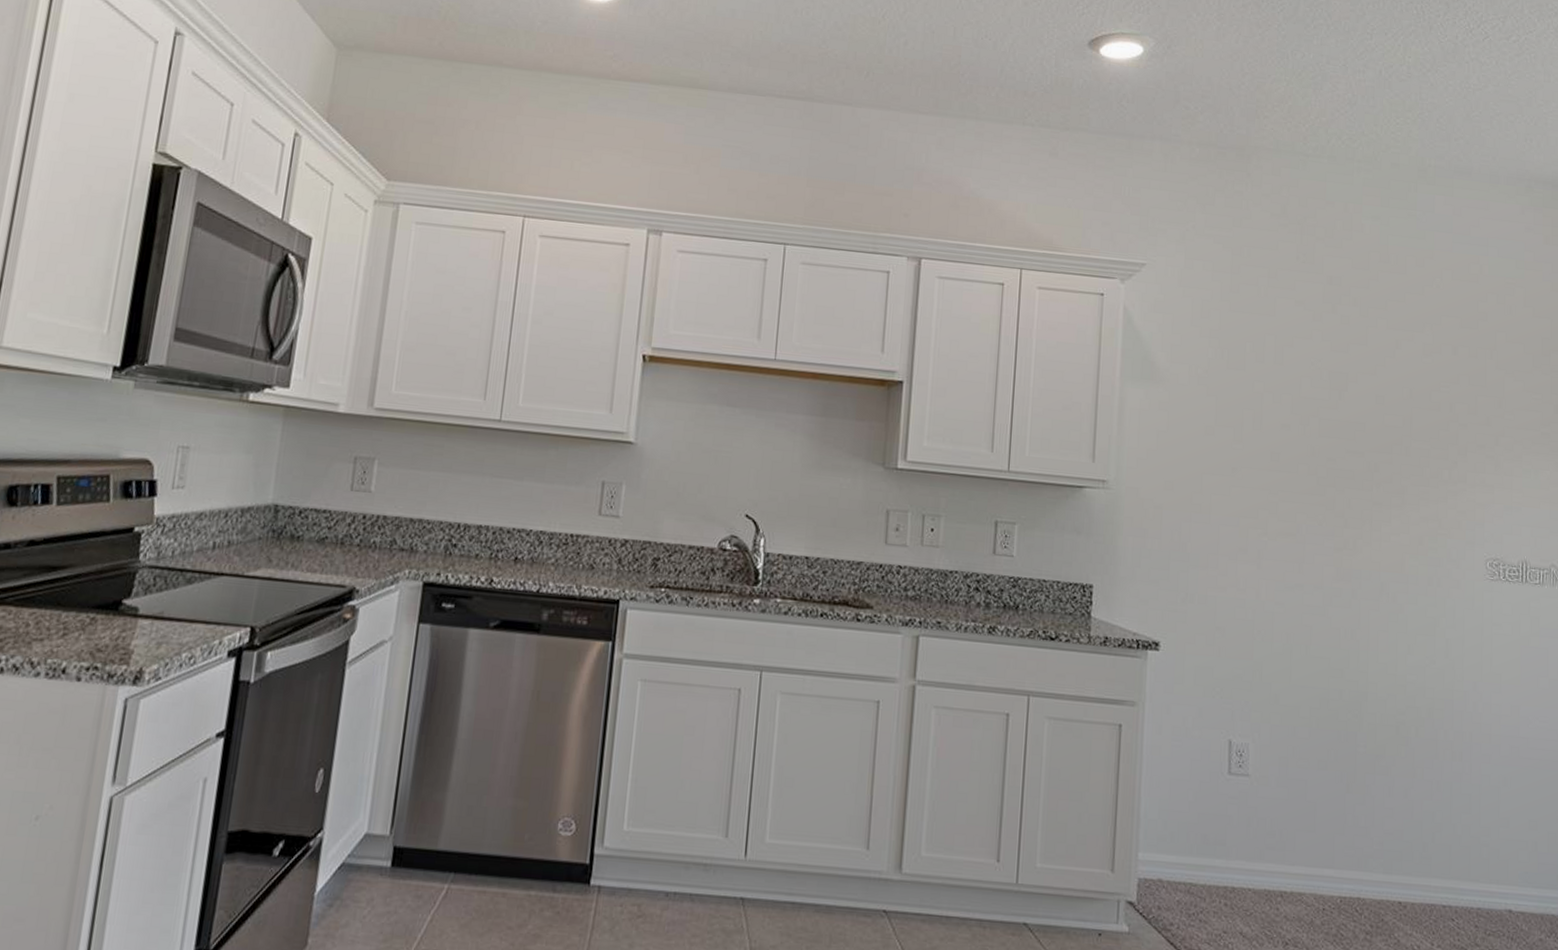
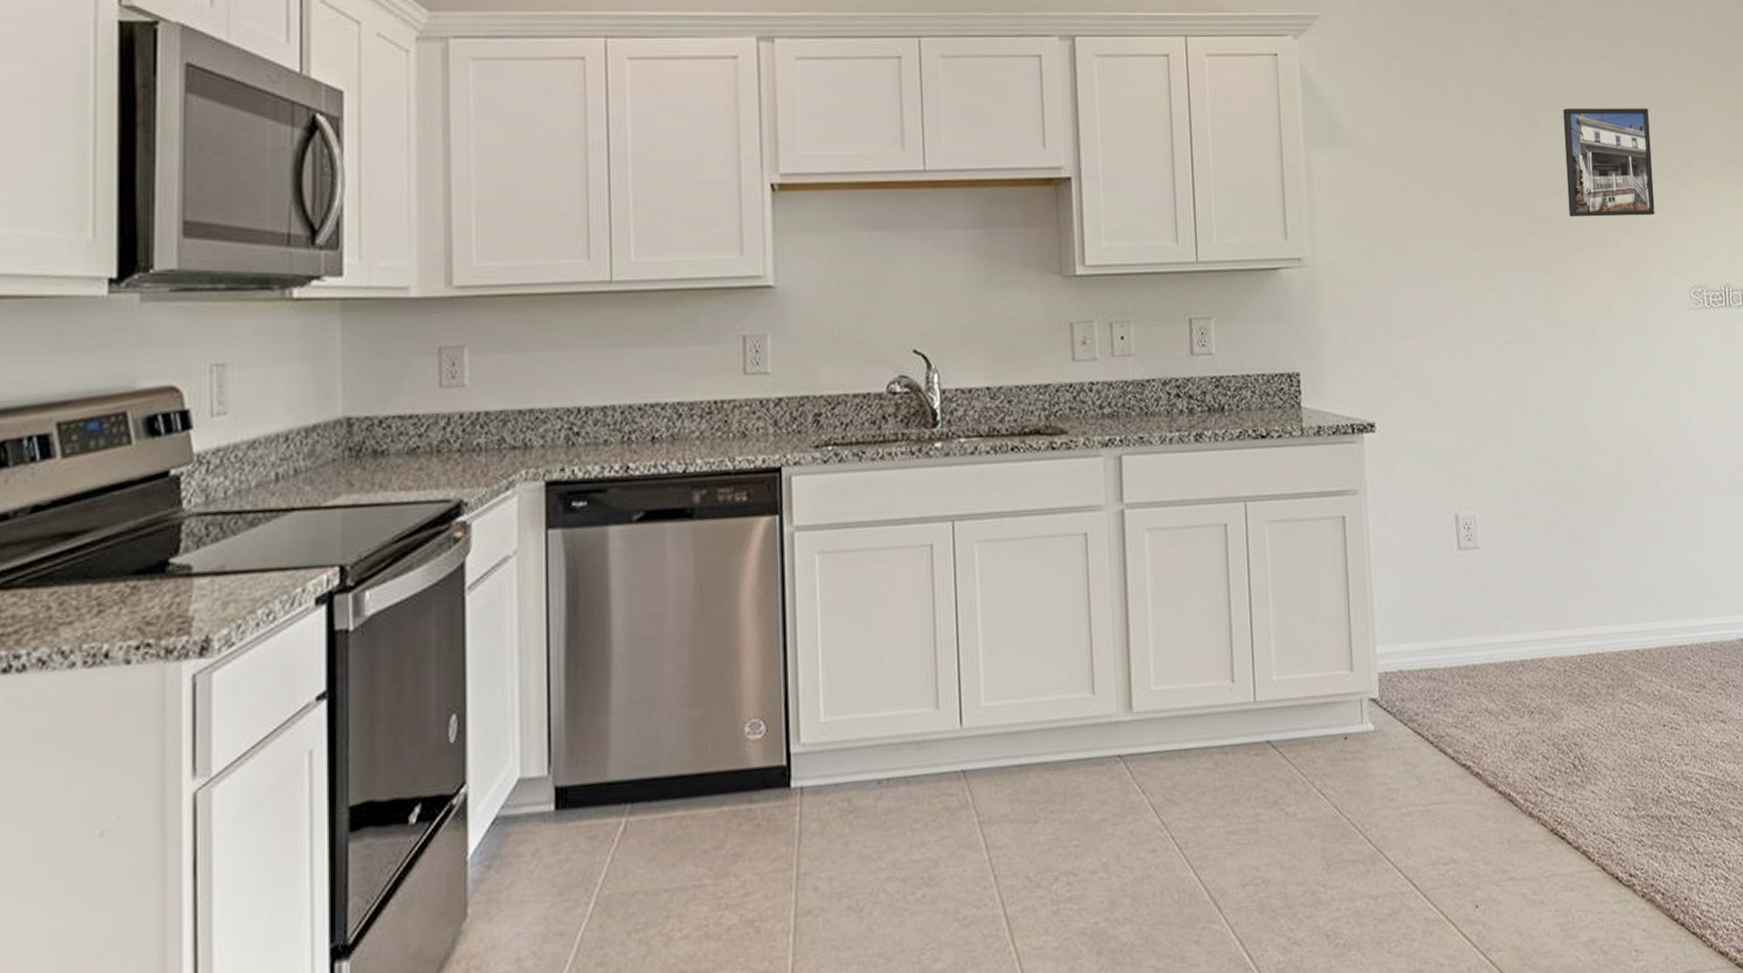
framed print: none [1370,374,1459,486] -> present [1562,108,1655,218]

